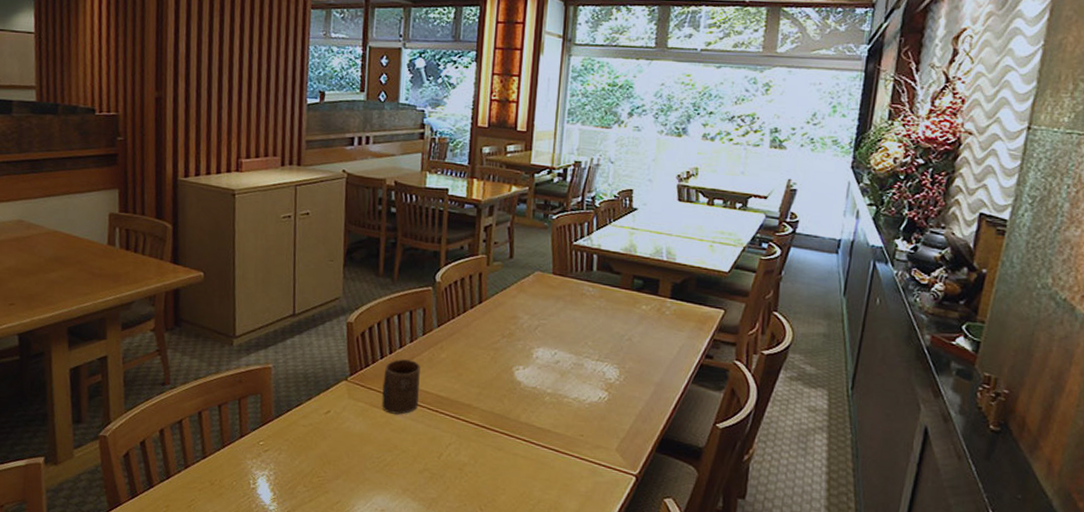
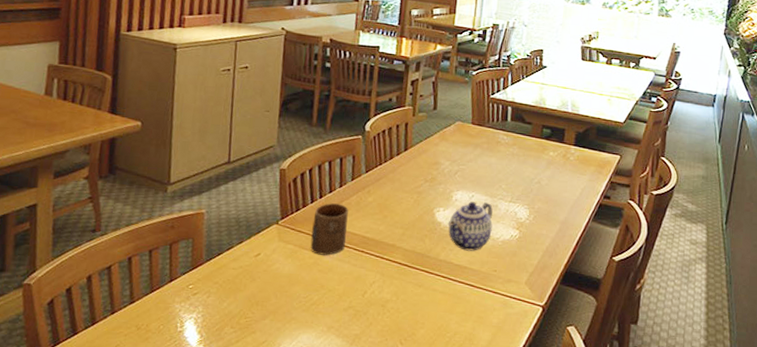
teapot: none [528,359,578,414] -> present [447,201,493,251]

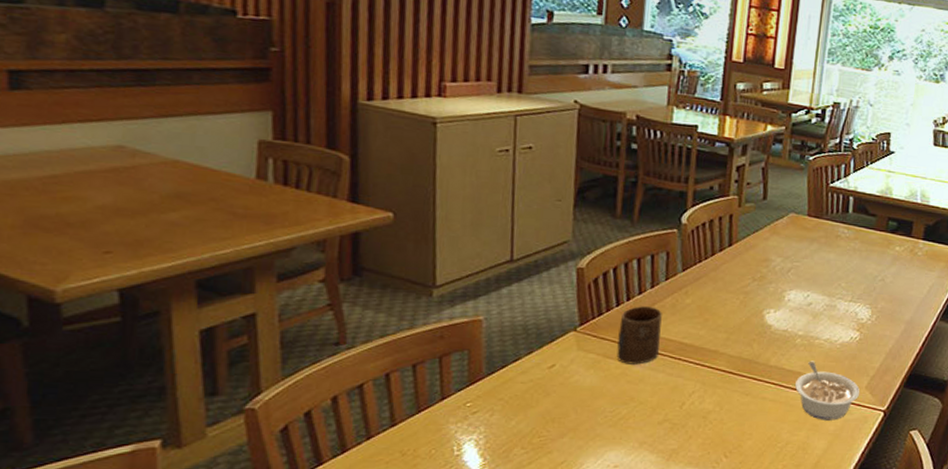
teapot: present [447,201,493,251] -> none [779,302,831,356]
legume: none [462,256,521,314] -> present [795,361,861,421]

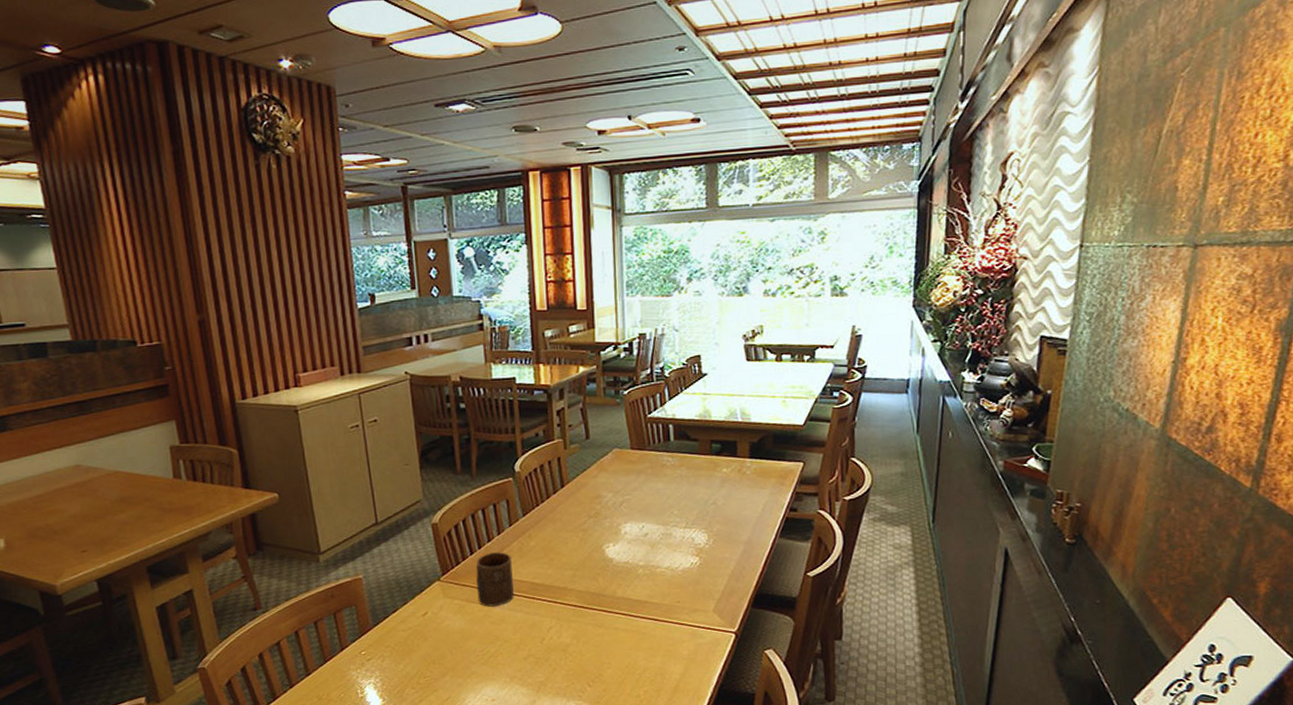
legume: present [795,361,861,421] -> none [644,589,709,646]

